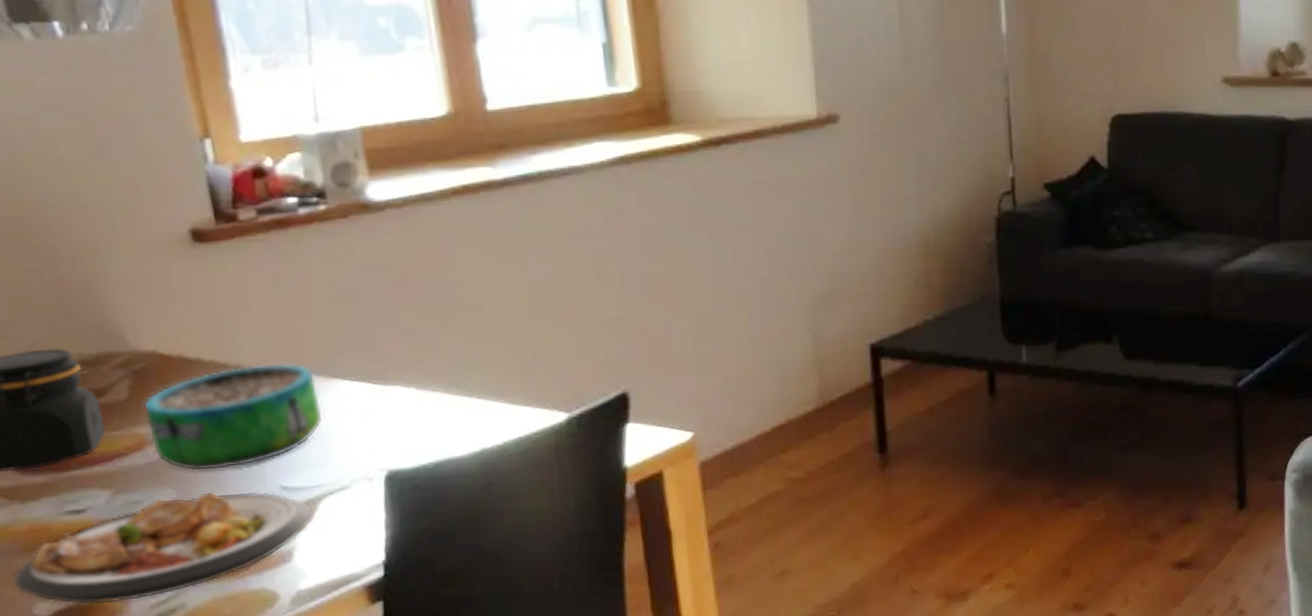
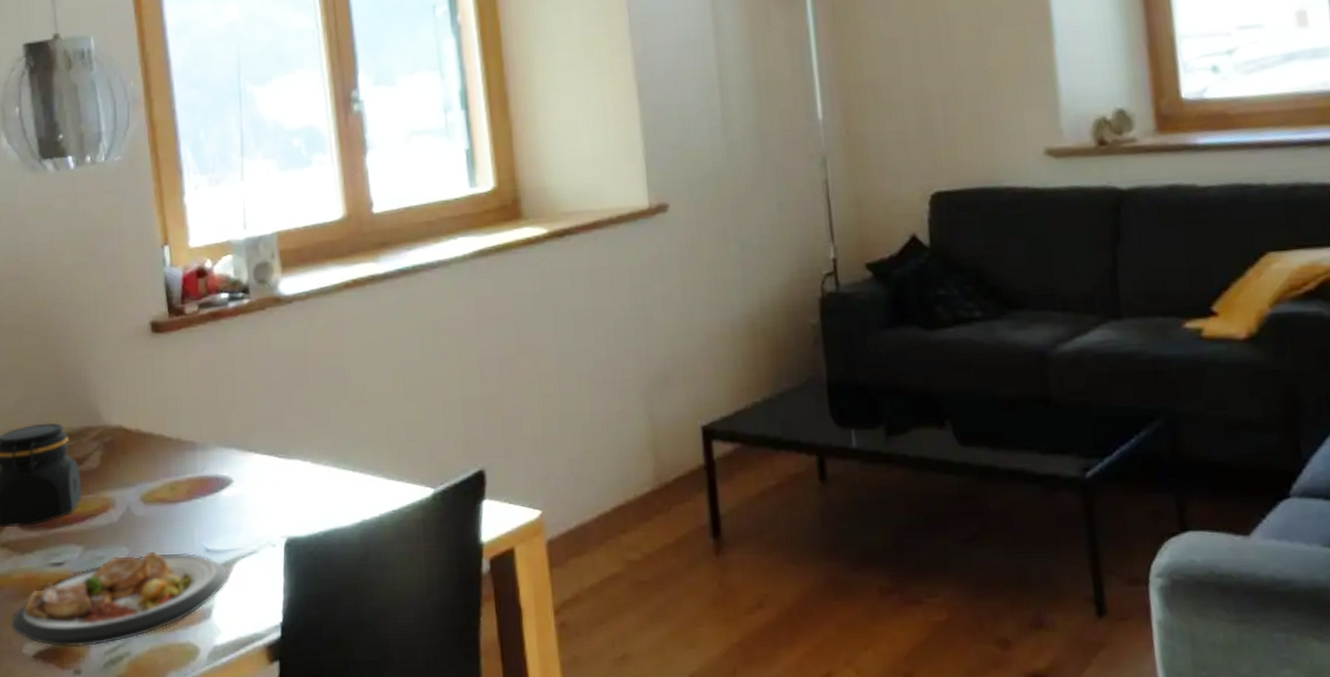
decorative bowl: present [142,362,323,472] -> none [109,437,239,533]

